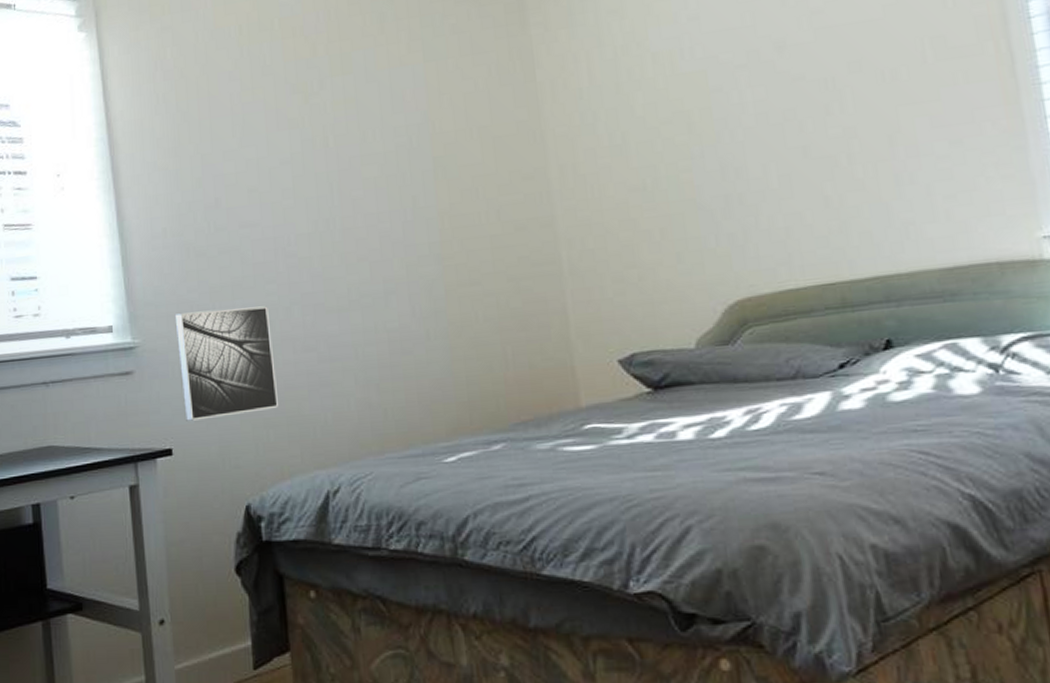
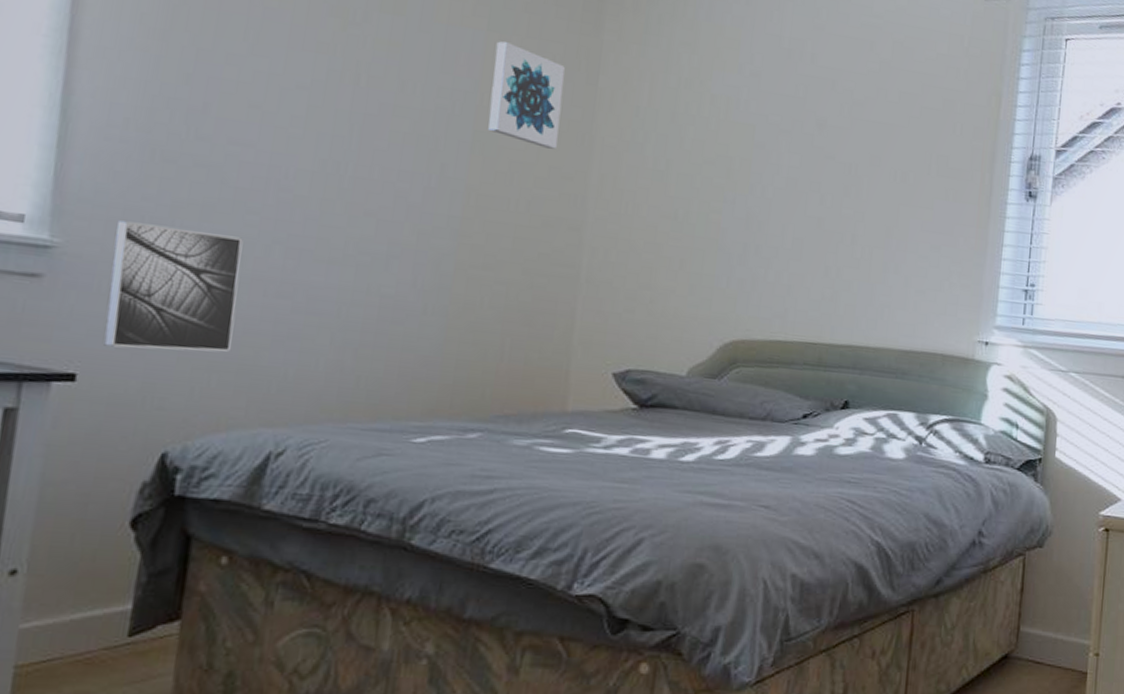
wall art: none [435,66,511,156] -> present [488,41,565,149]

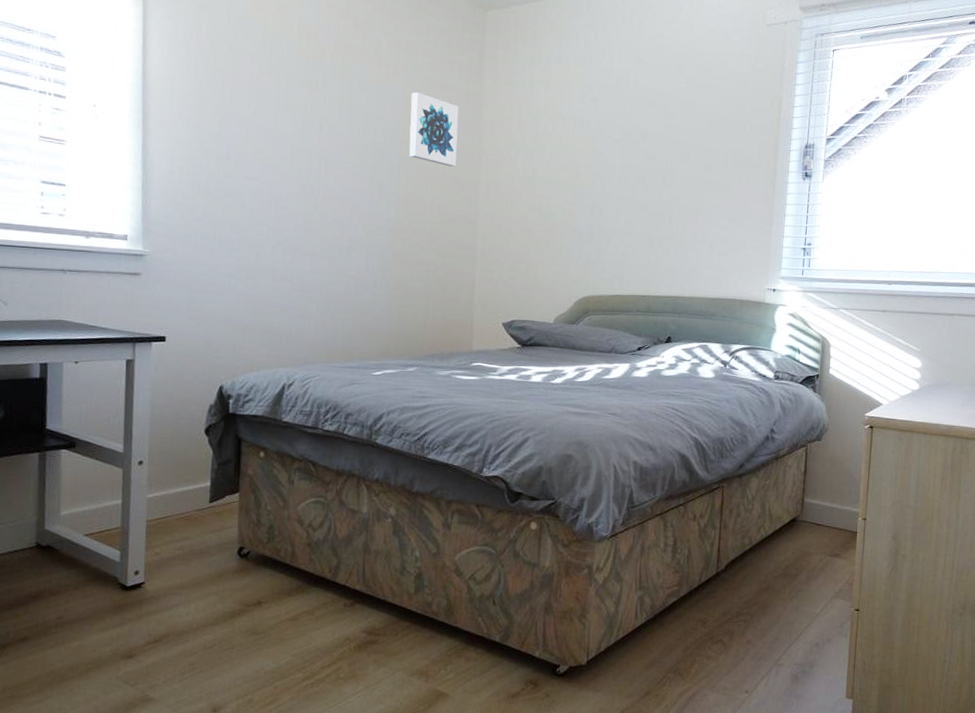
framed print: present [104,220,243,353] -> none [180,235,258,319]

